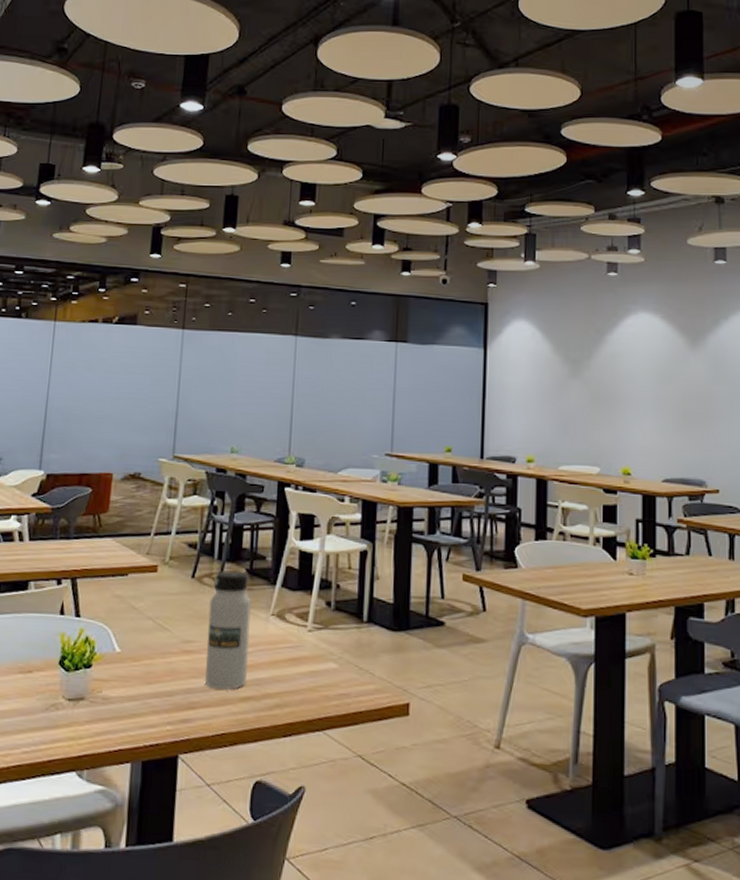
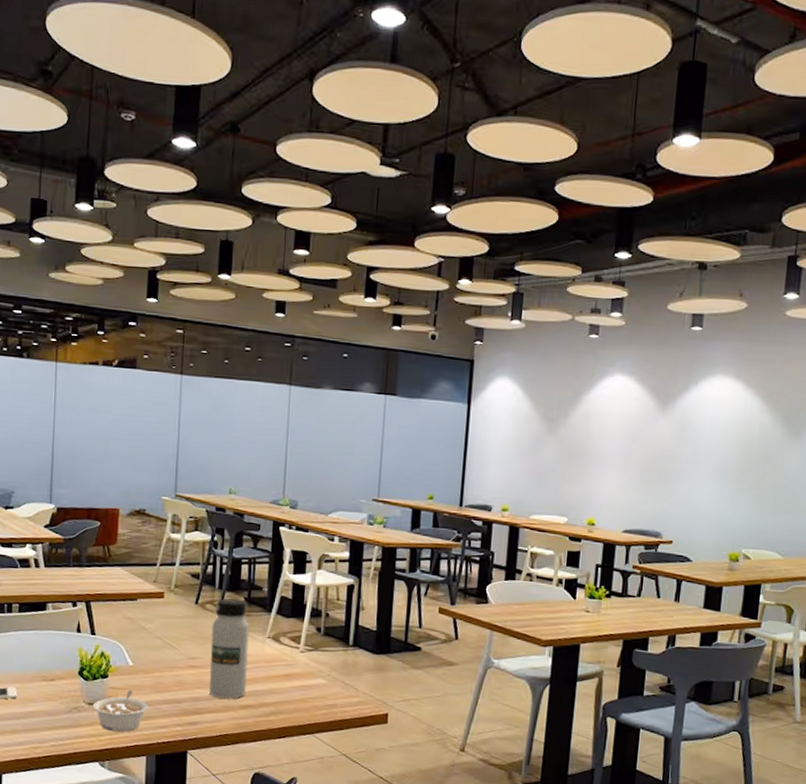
legume: none [72,682,135,733] -> present [92,690,148,732]

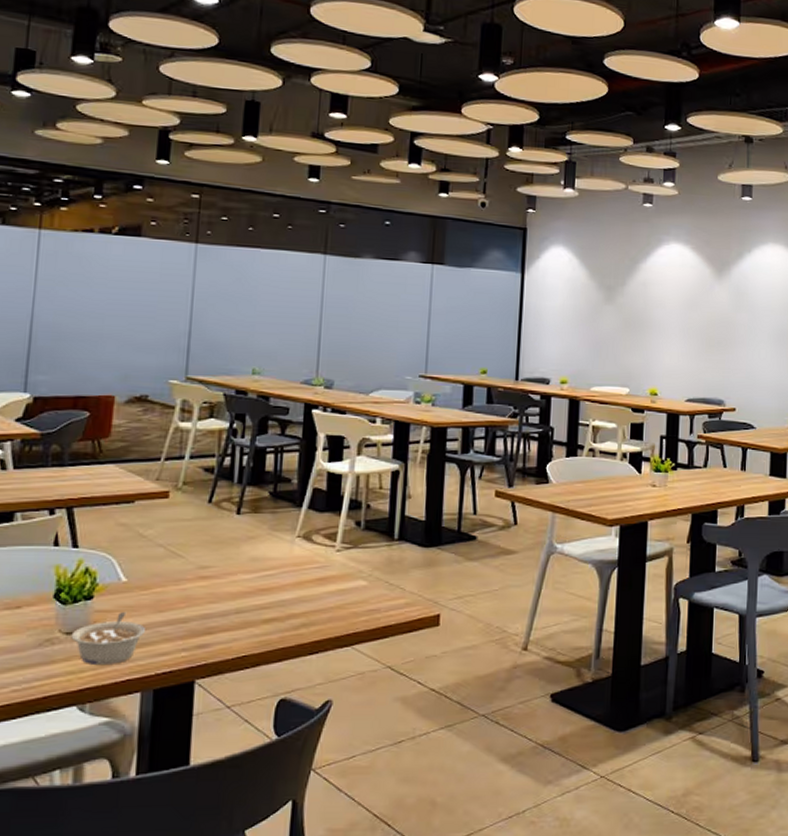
water bottle: present [209,598,250,699] -> none [224,494,275,612]

